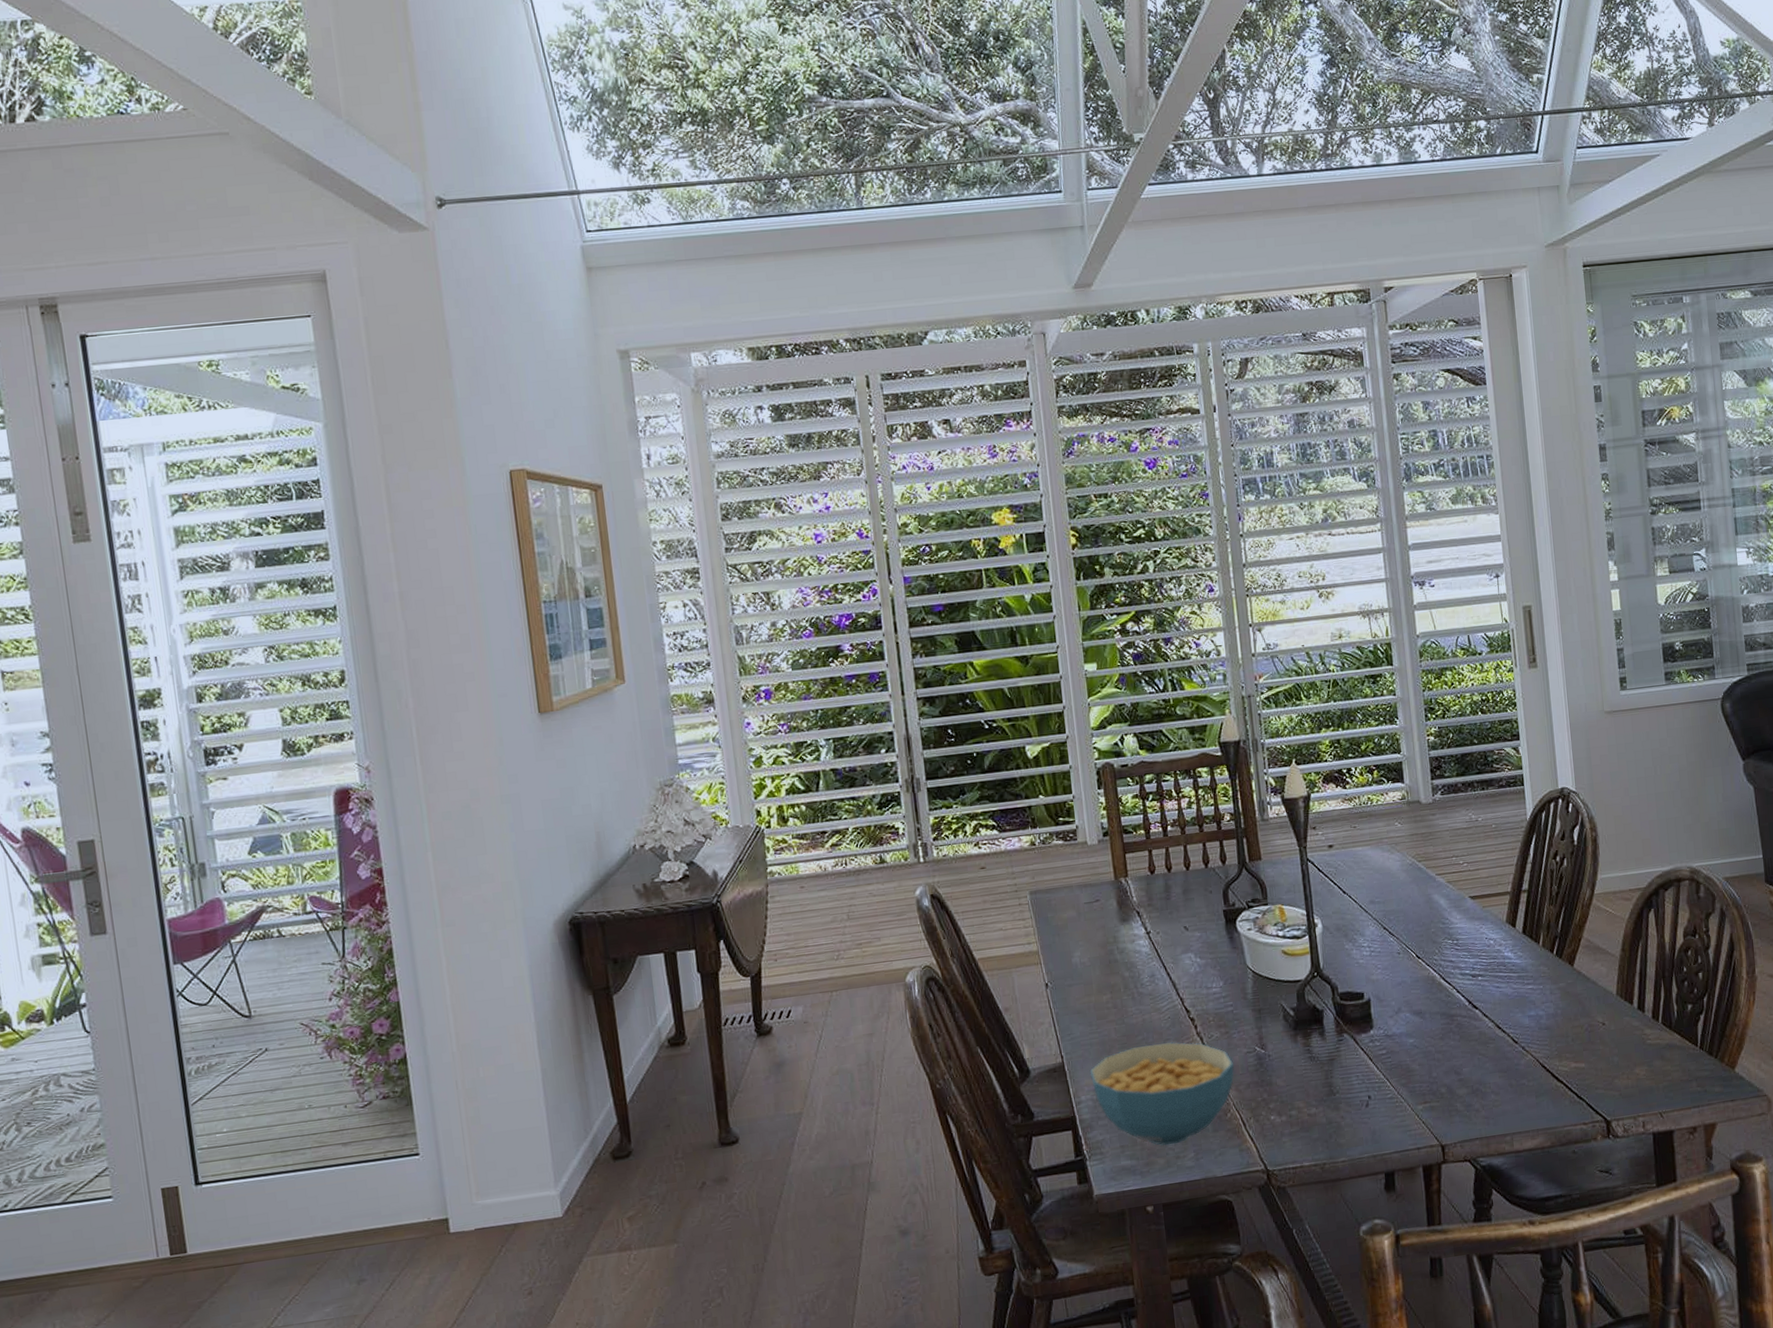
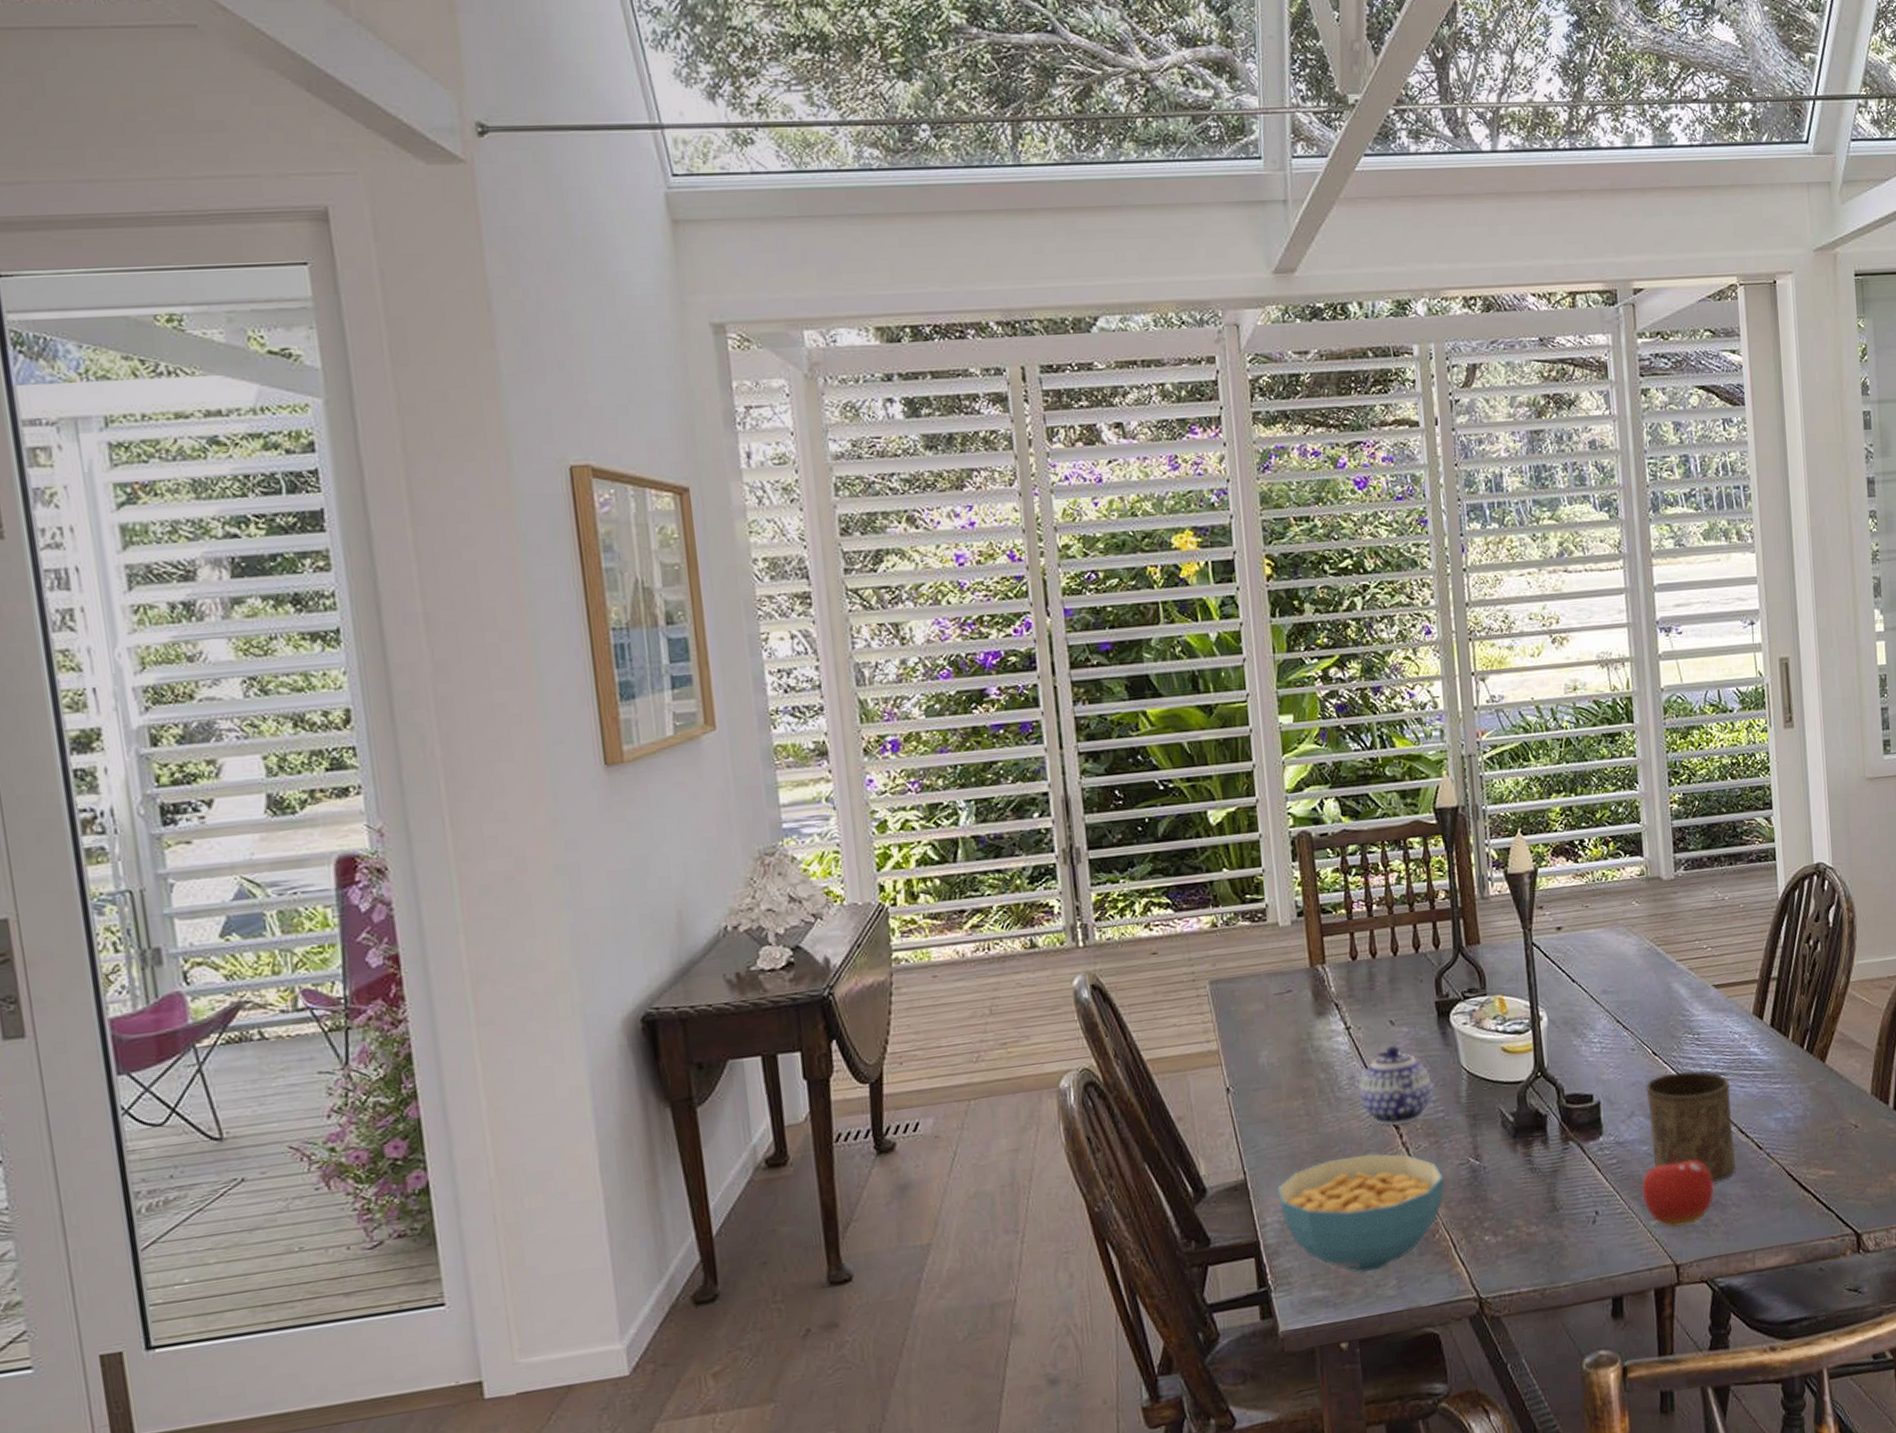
teapot: none [1159,948,1222,1018] -> present [1359,1046,1432,1126]
fruit: none [1409,1044,1475,1111] -> present [1642,1151,1714,1227]
cup: none [1411,972,1495,1072] -> present [1645,1070,1737,1182]

